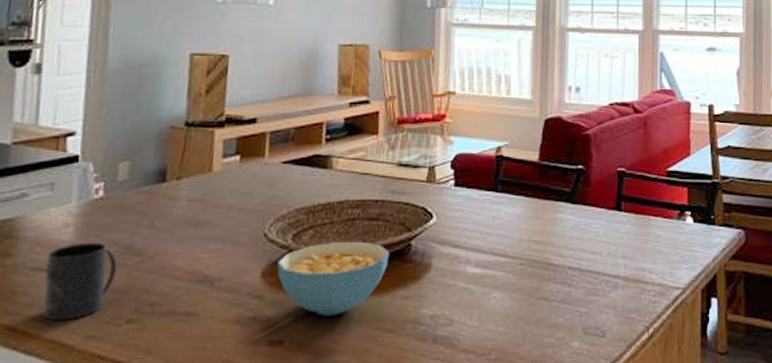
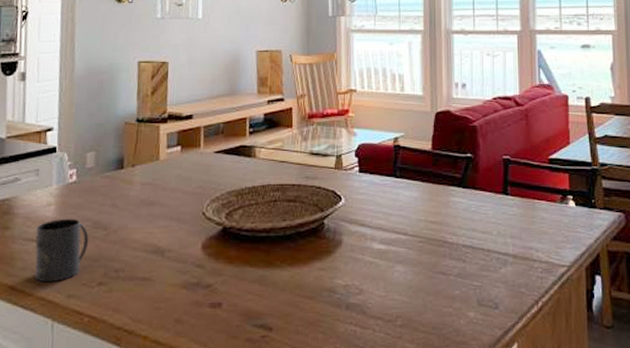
cereal bowl: present [277,241,390,316] -> none [214,219,307,284]

